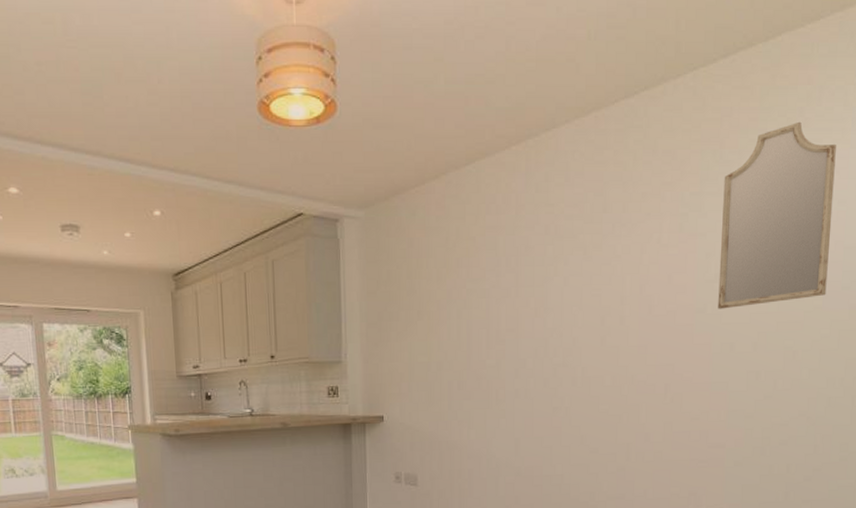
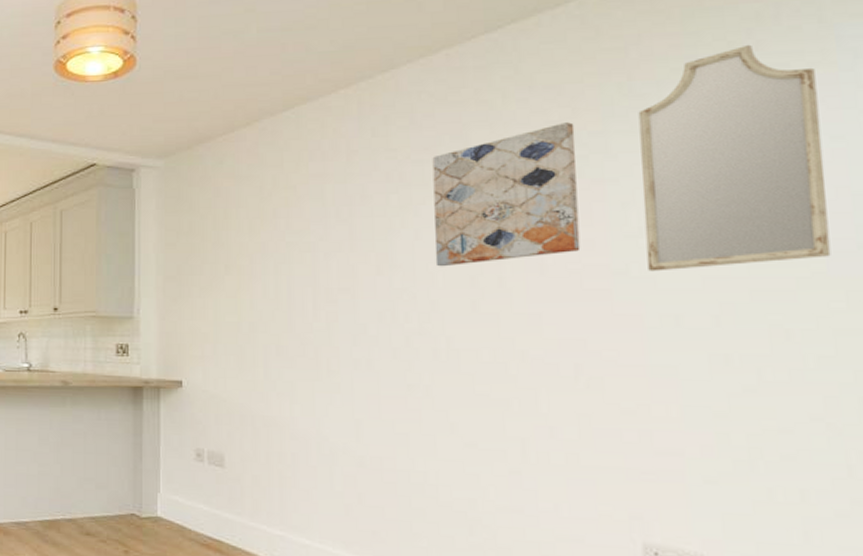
wall art: none [577,184,681,309] -> present [432,122,581,267]

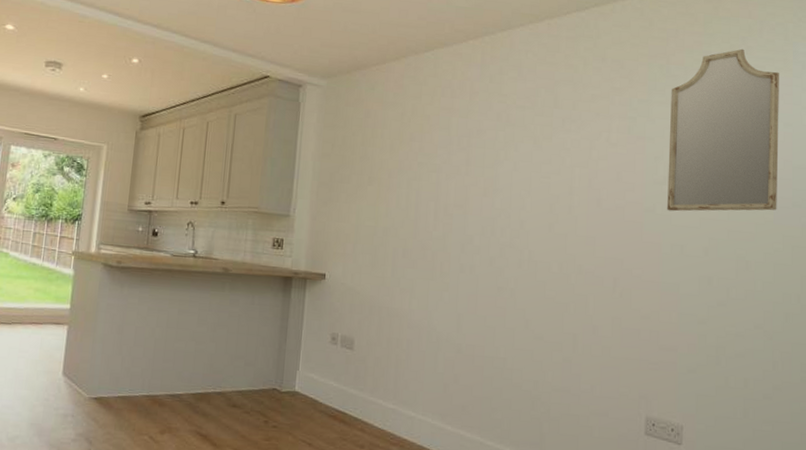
wall art: present [432,122,581,267] -> none [526,90,630,195]

